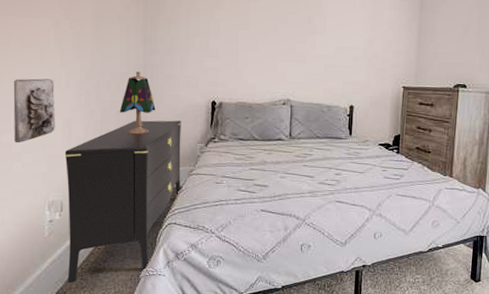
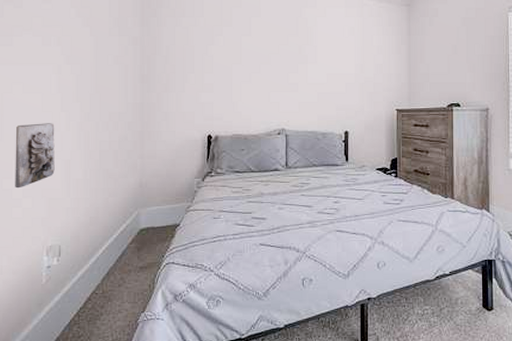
dresser: present [64,120,182,283] -> none [63,157,179,333]
table lamp: present [119,71,156,135] -> none [117,109,153,173]

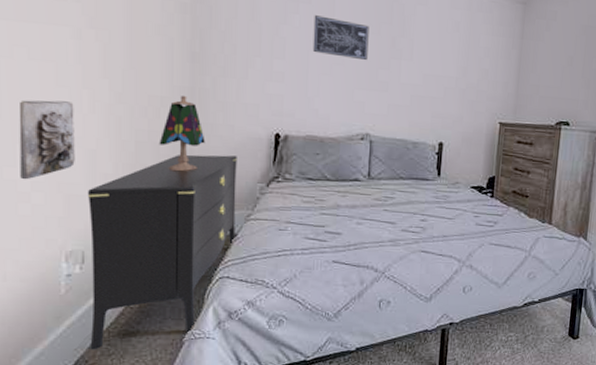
dresser: none [63,157,179,333] -> present [87,154,237,350]
table lamp: none [117,109,153,173] -> present [159,95,205,172]
wall art: none [235,35,280,68] -> present [312,15,369,61]

